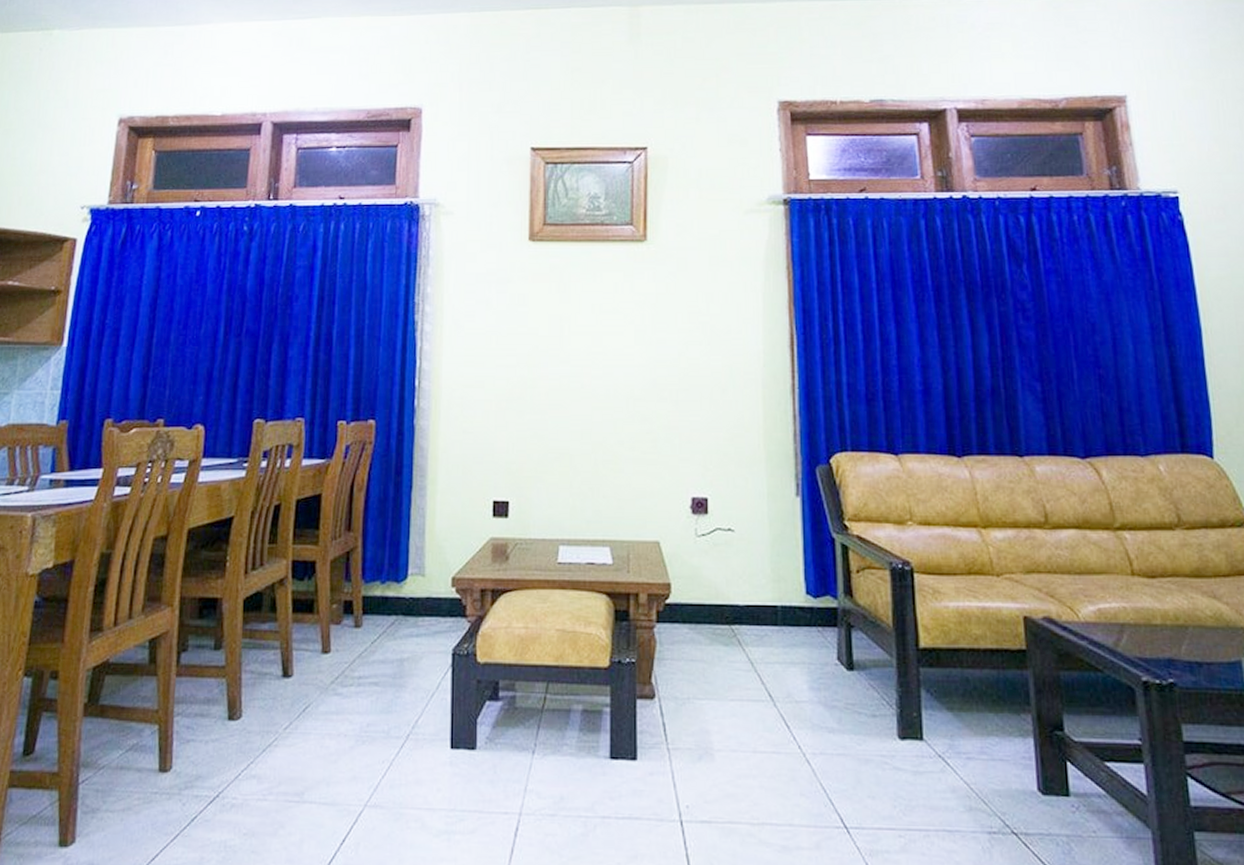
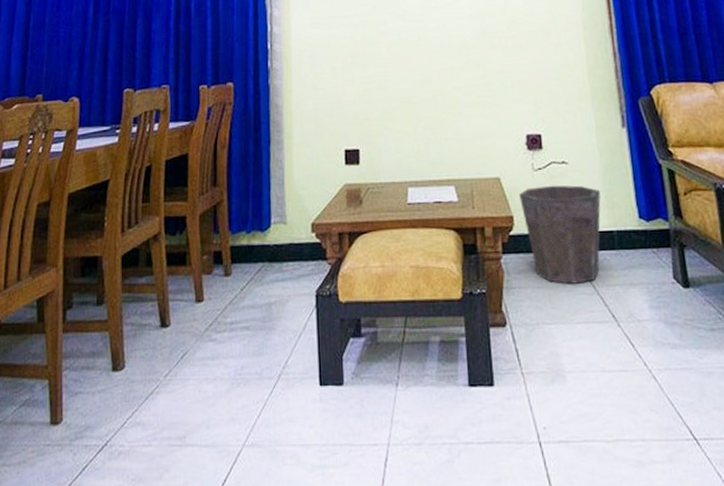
waste bin: none [679,553,768,659] -> present [519,185,601,284]

